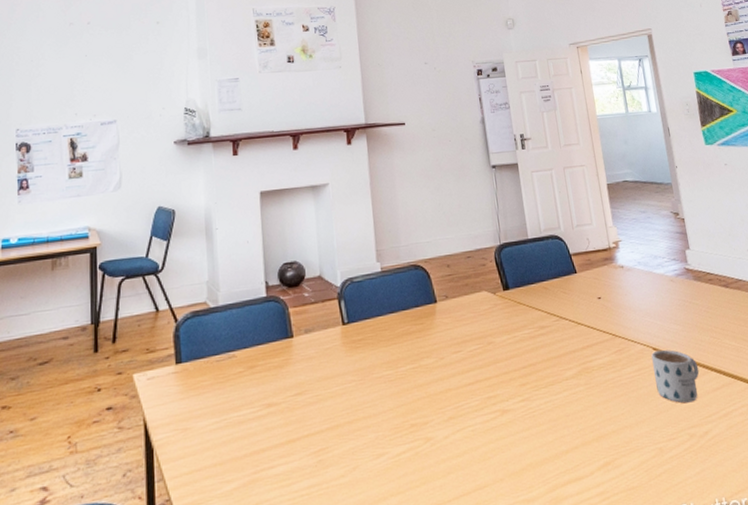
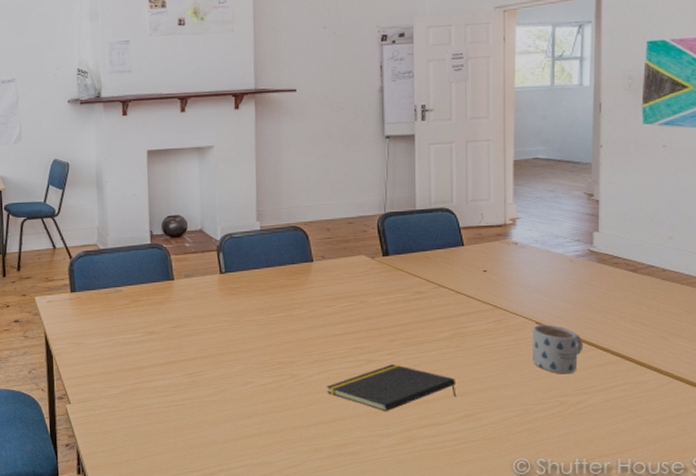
notepad: none [463,411,594,471] -> present [326,364,457,412]

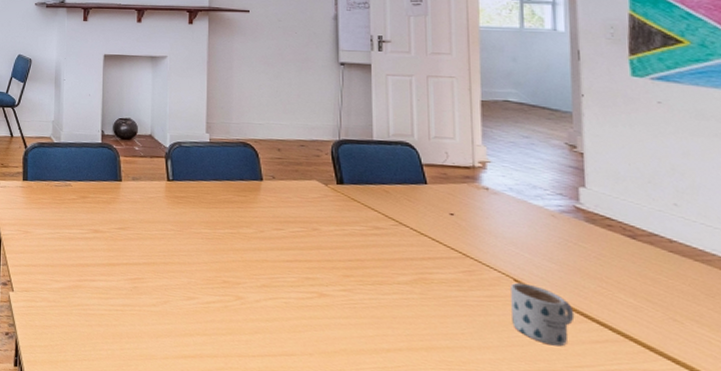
notepad: present [326,364,457,412] -> none [274,302,422,355]

